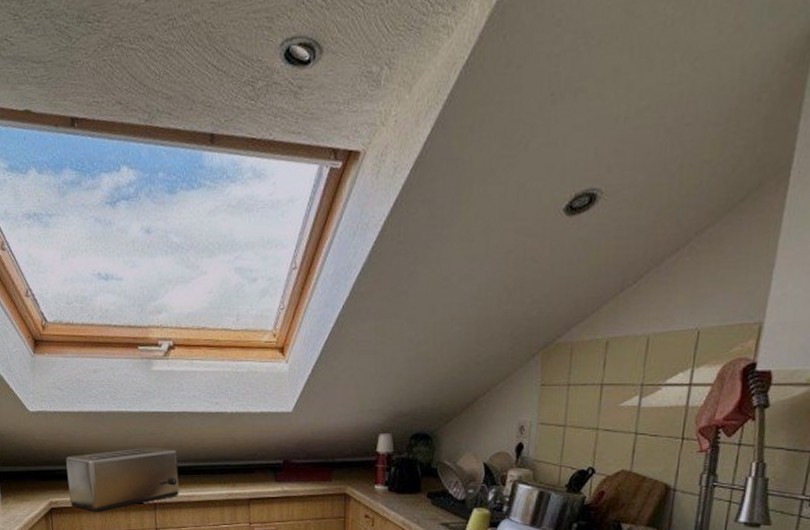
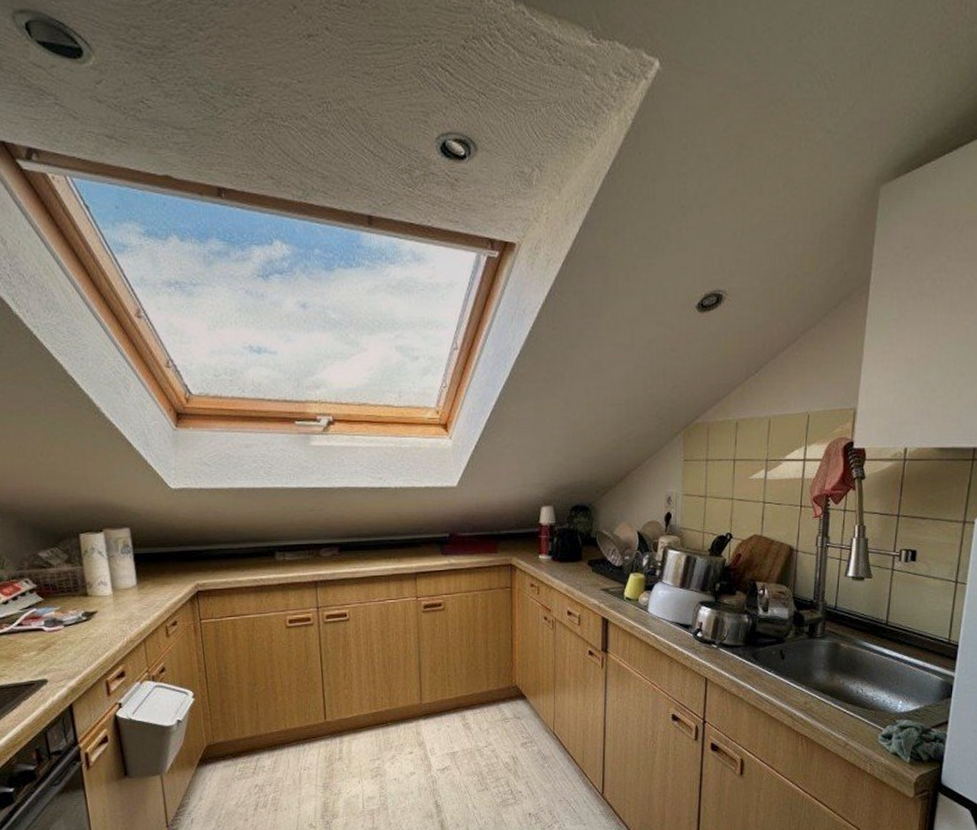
toaster: present [66,447,179,513] -> none [214,523,342,594]

